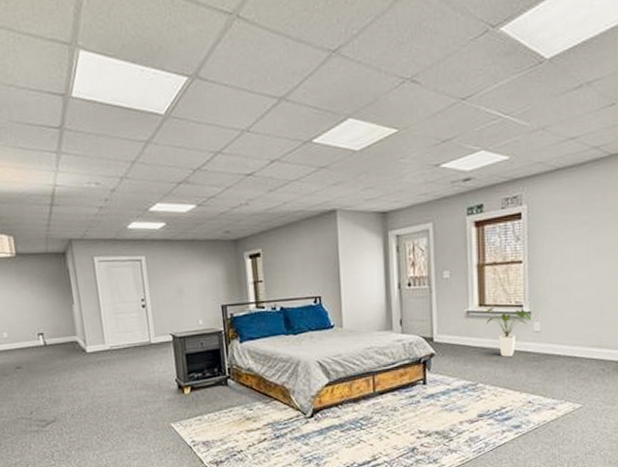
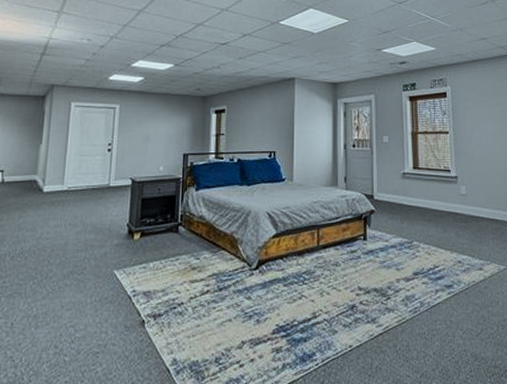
house plant: present [486,306,532,357] -> none [420,170,458,217]

